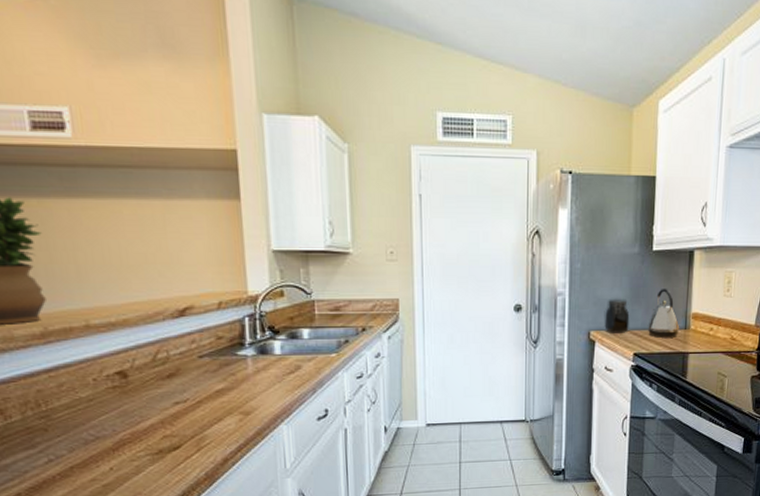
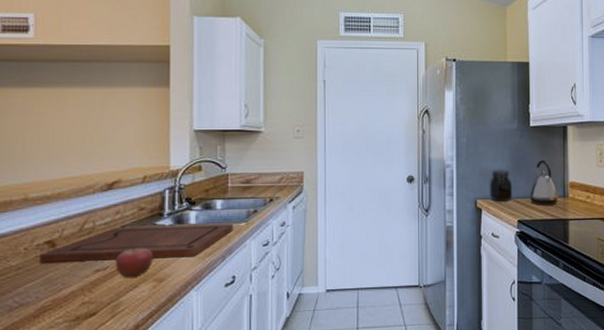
cutting board: none [111,355,324,395] -> present [40,224,234,263]
fruit: none [195,377,238,410] -> present [115,246,154,277]

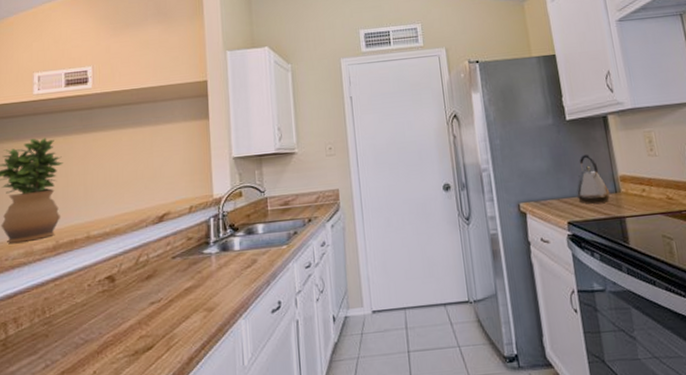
cutting board: present [40,224,234,263] -> none [101,247,276,298]
fruit: present [115,246,154,277] -> none [168,276,203,309]
jar: present [490,171,512,203] -> none [531,169,558,204]

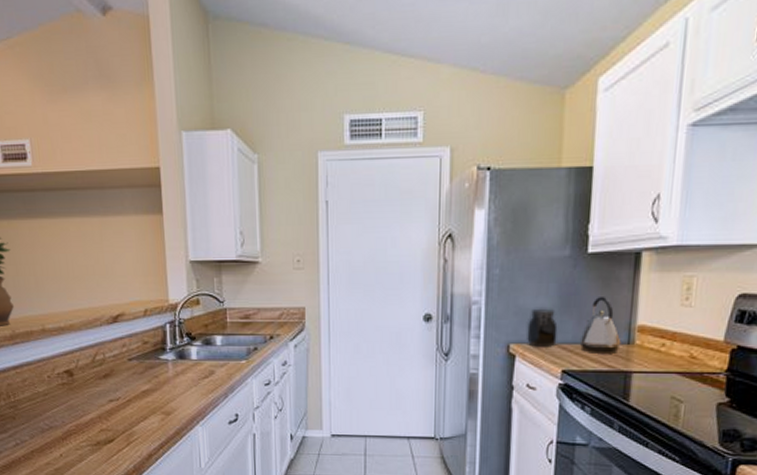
jar: none [531,169,558,204] -> present [527,309,558,348]

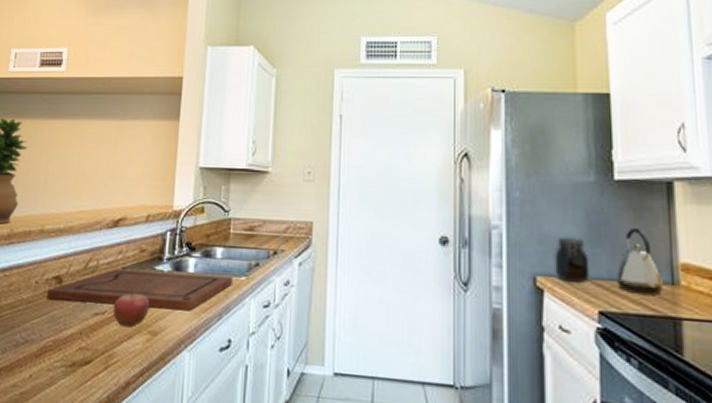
cutting board: none [61,360,235,393] -> present [47,268,234,311]
fruit: none [125,379,160,409] -> present [112,291,150,326]

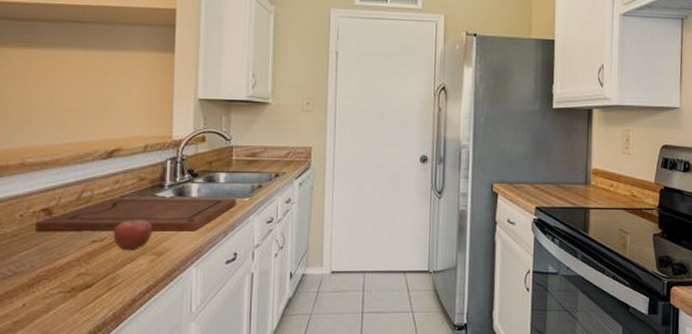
jar: present [555,238,590,284] -> none [507,154,531,188]
kettle: present [615,228,664,295] -> none [548,145,581,192]

